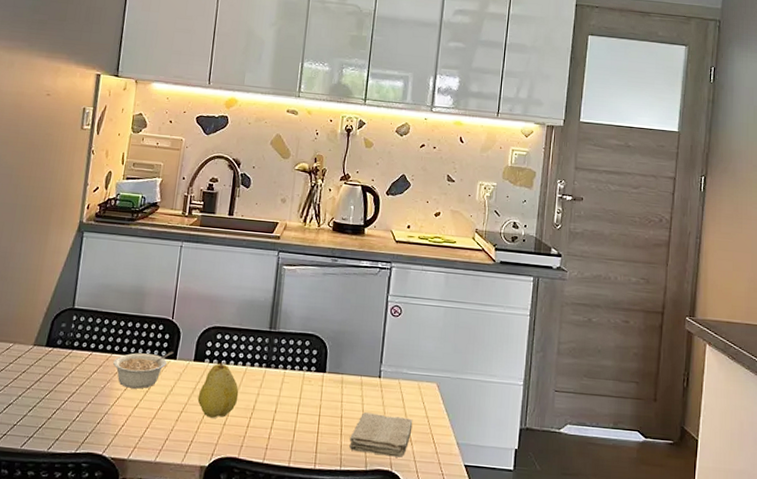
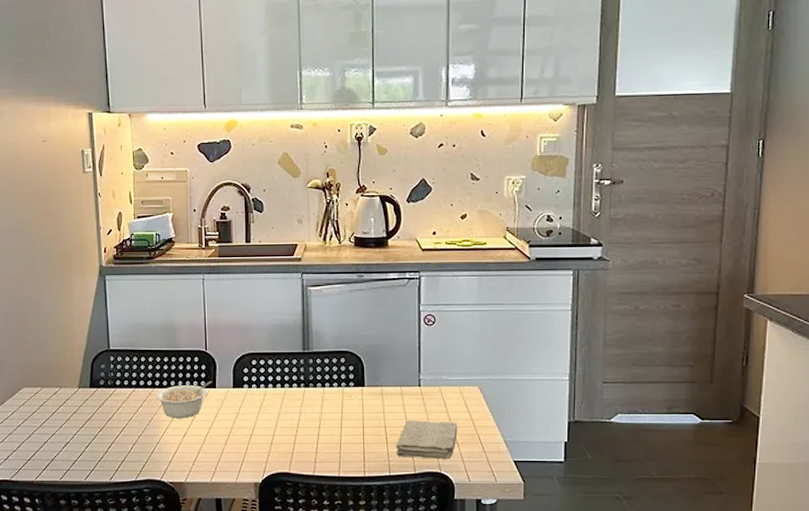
fruit: present [197,362,239,418] -> none [242,386,282,438]

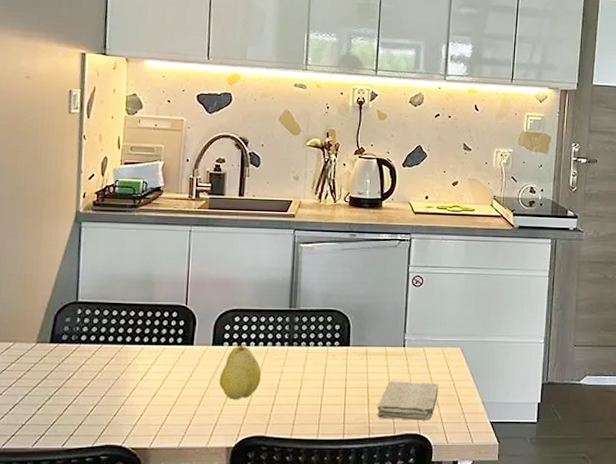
legume: present [156,380,213,418] -> none [126,337,190,378]
fruit: none [242,386,282,438] -> present [219,344,262,399]

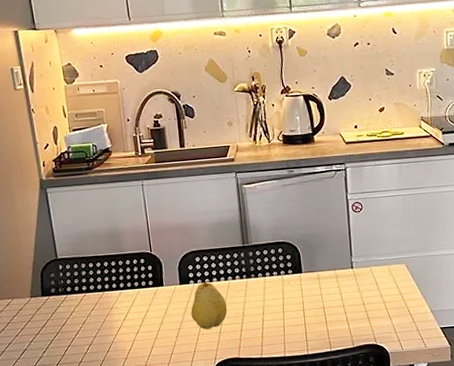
washcloth: present [377,381,439,421] -> none [334,298,389,334]

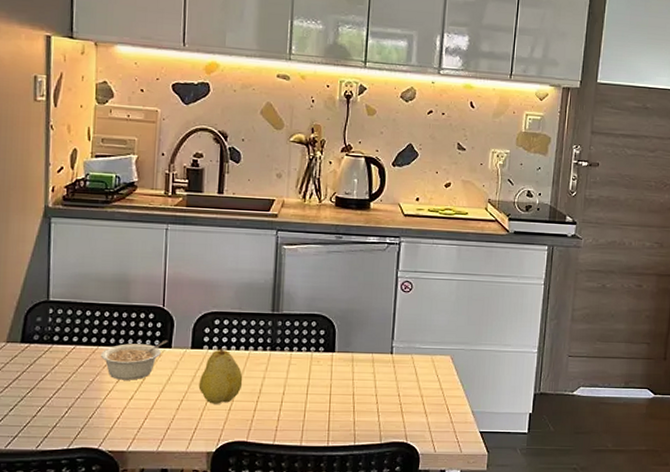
legume: none [107,279,160,318] -> present [101,339,168,380]

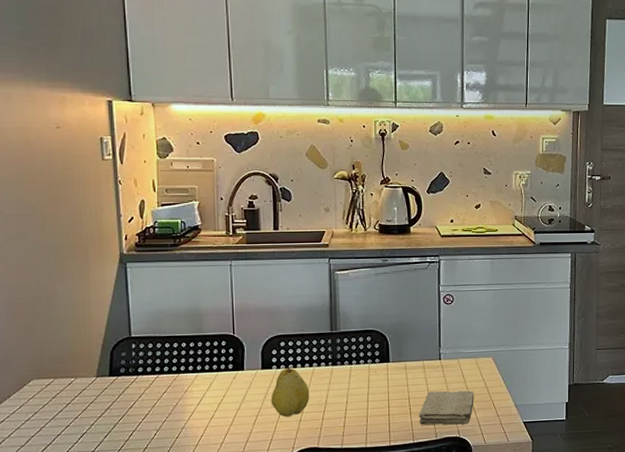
legume: present [101,339,168,380] -> none [182,363,240,402]
washcloth: none [363,389,427,429] -> present [419,390,474,425]

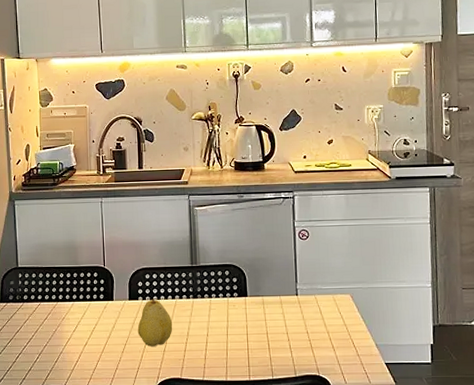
washcloth: present [419,390,474,425] -> none [277,327,333,363]

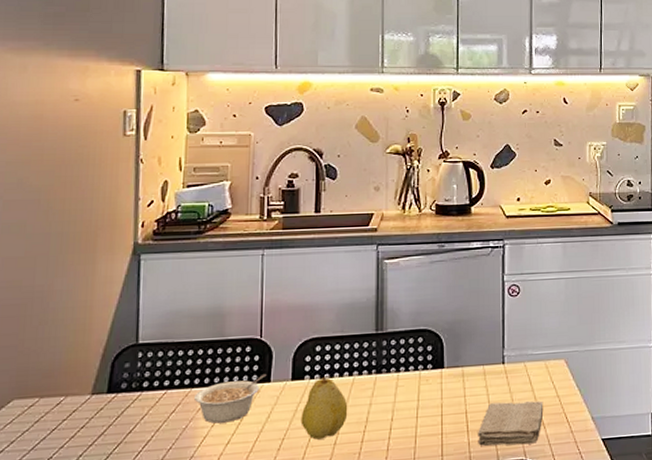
legume: none [60,294,110,329] -> present [194,373,267,424]
washcloth: none [277,327,333,363] -> present [478,401,544,446]

